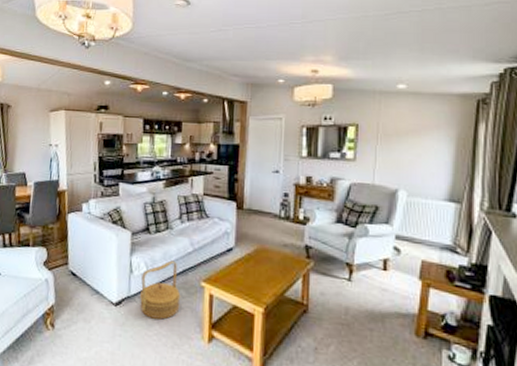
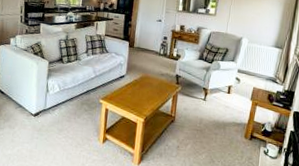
woven basket: present [139,260,181,320] -> none [53,83,85,127]

